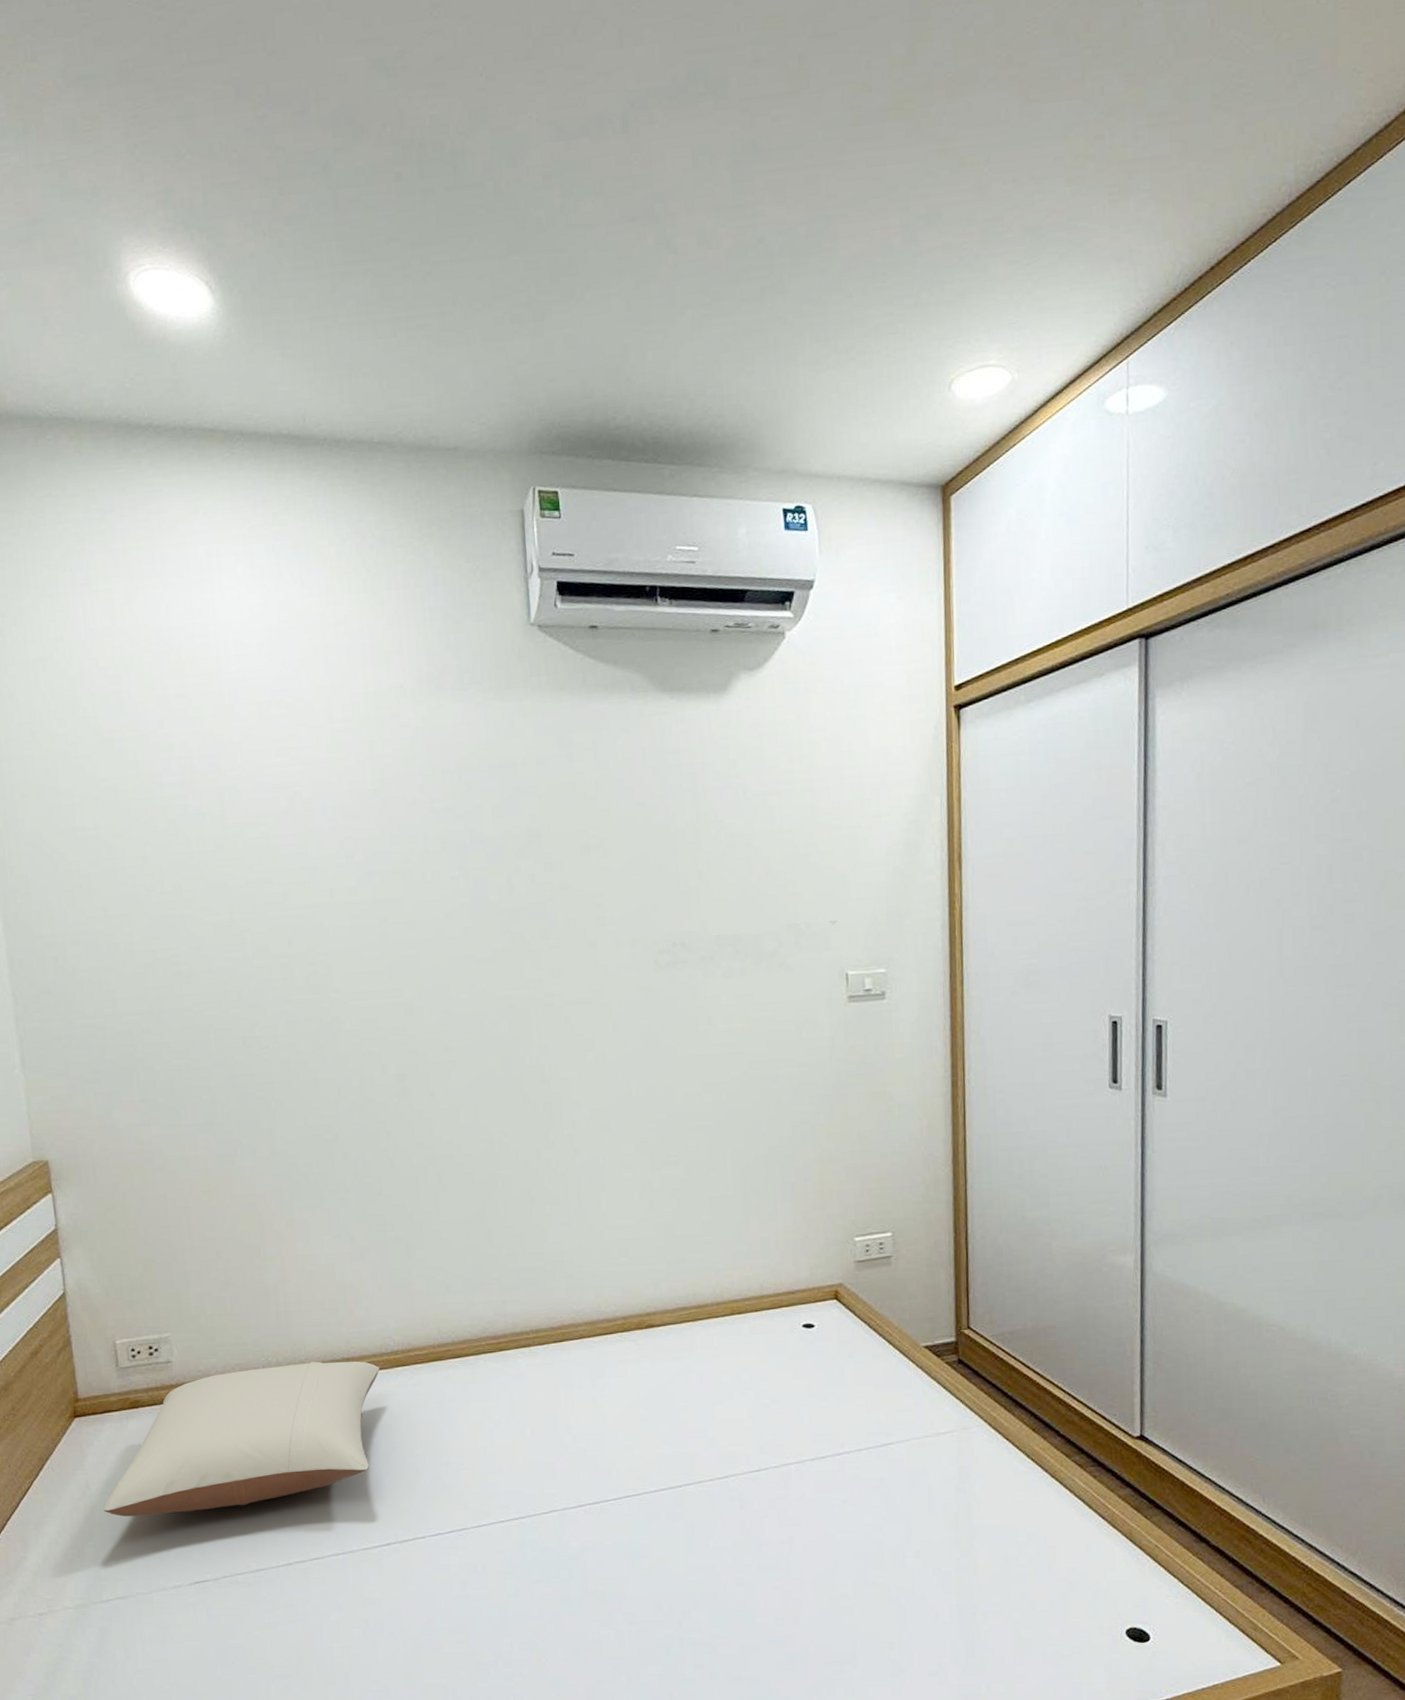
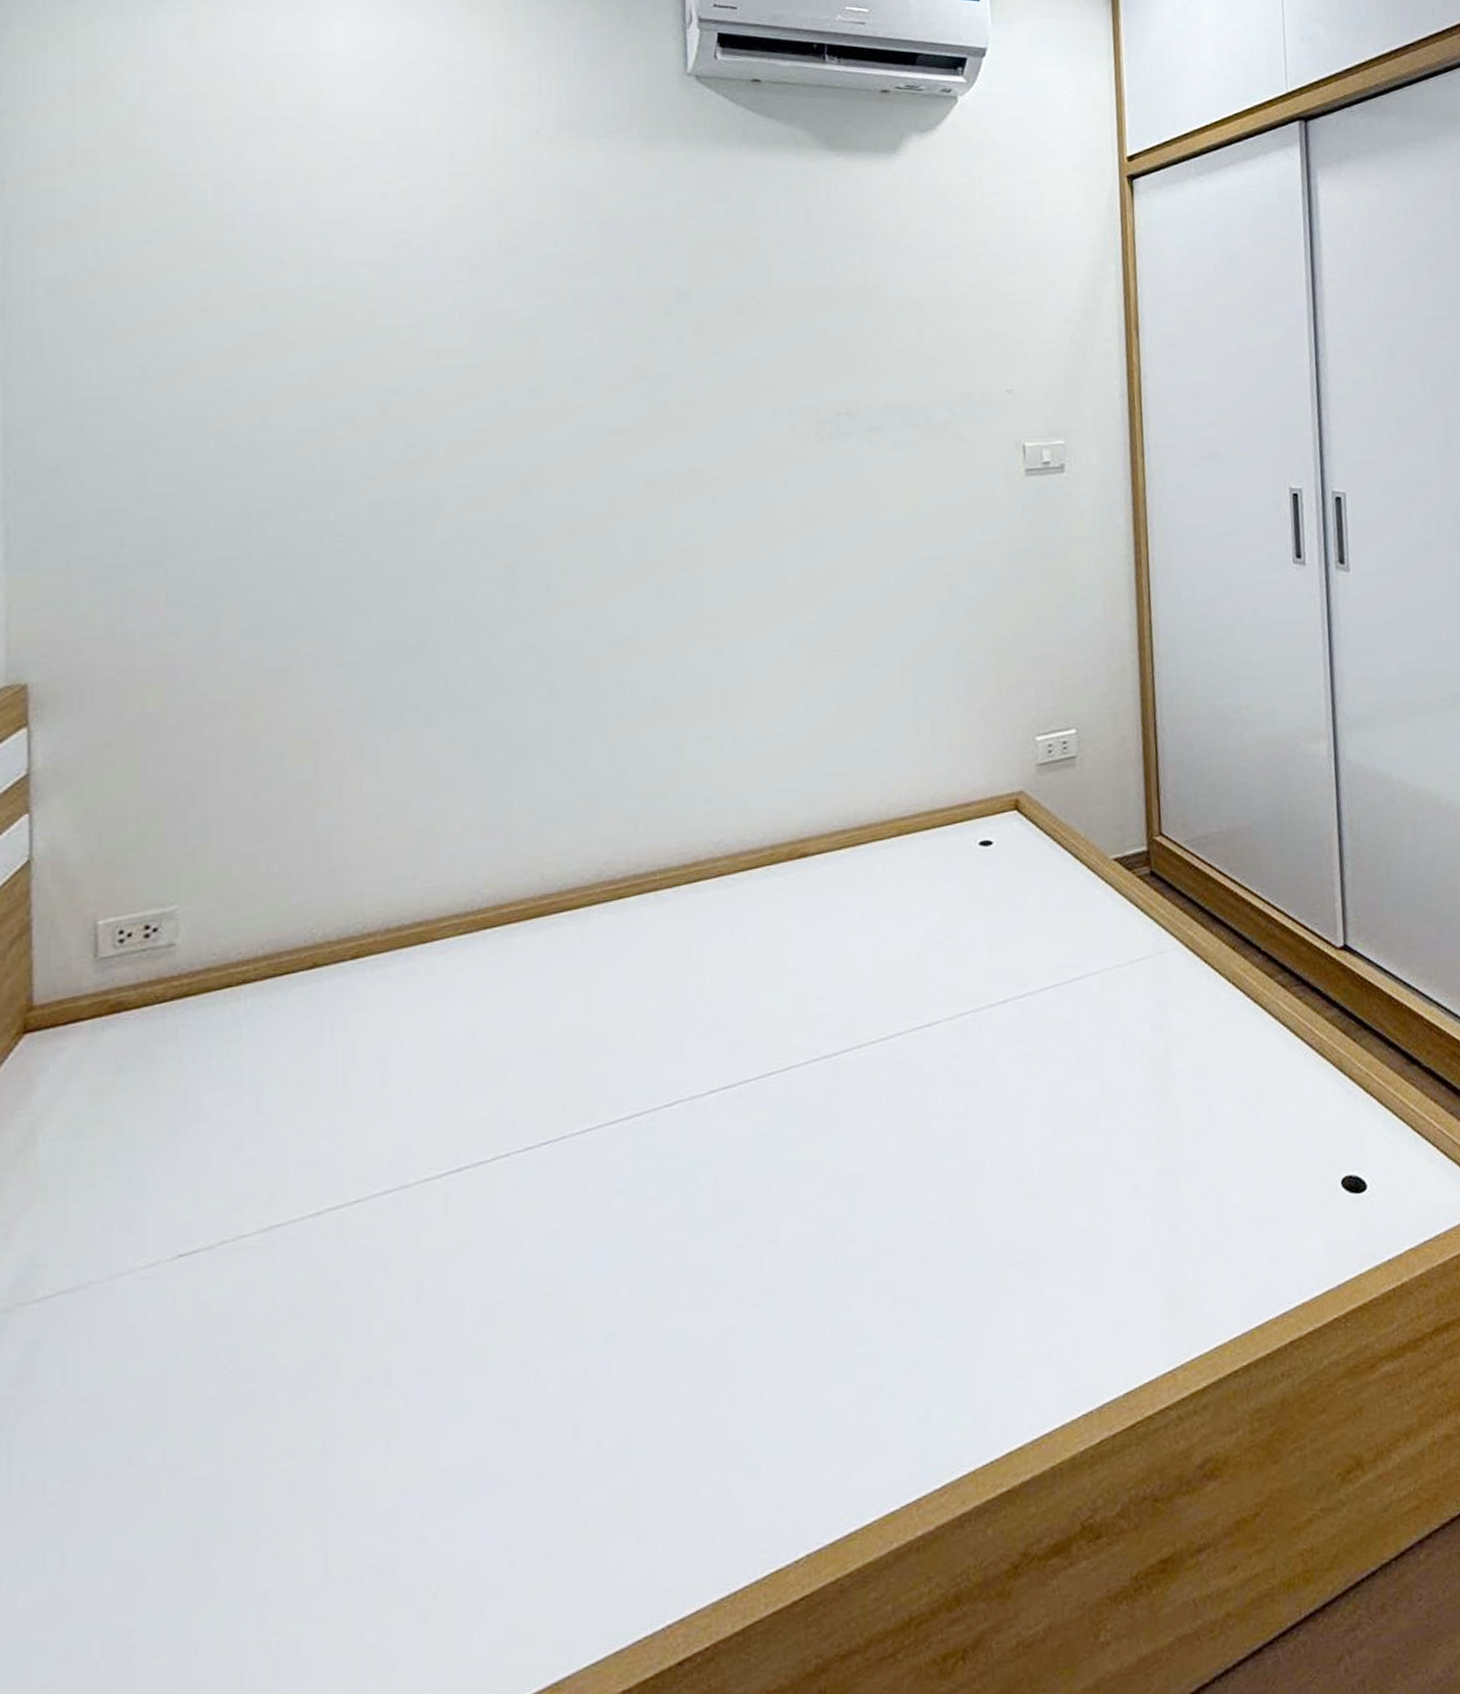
pillow: present [103,1361,380,1517] -> none [52,925,462,1171]

